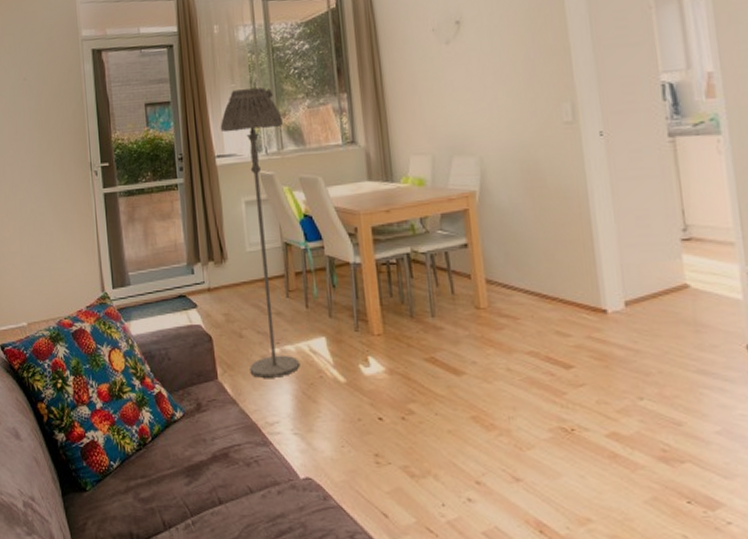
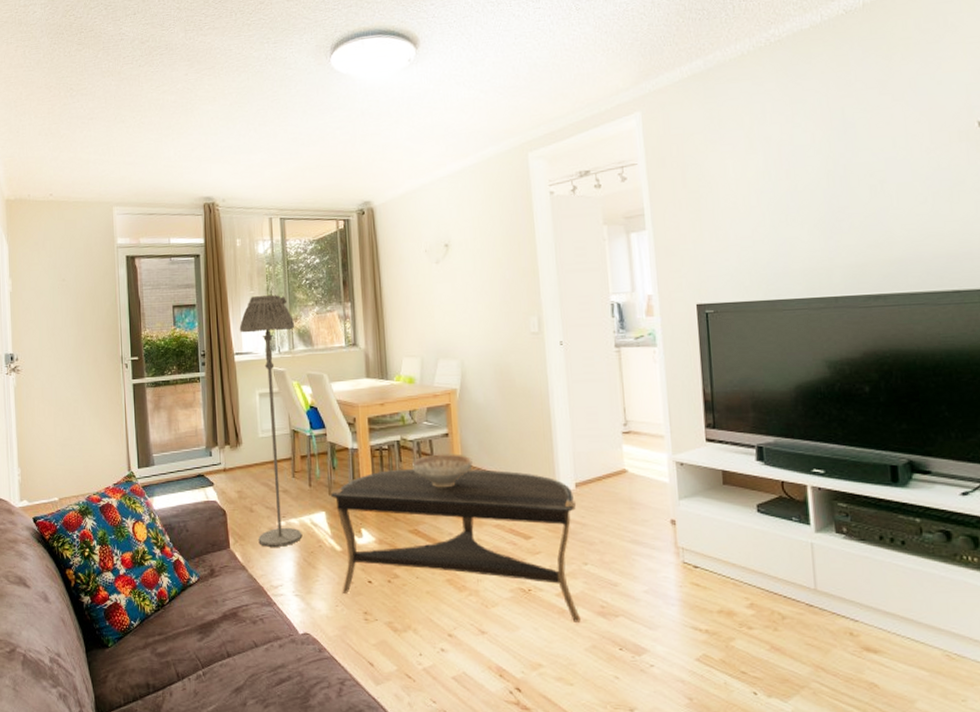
coffee table: none [331,285,638,469] -> present [331,468,581,622]
decorative bowl: none [426,267,498,309] -> present [412,453,473,488]

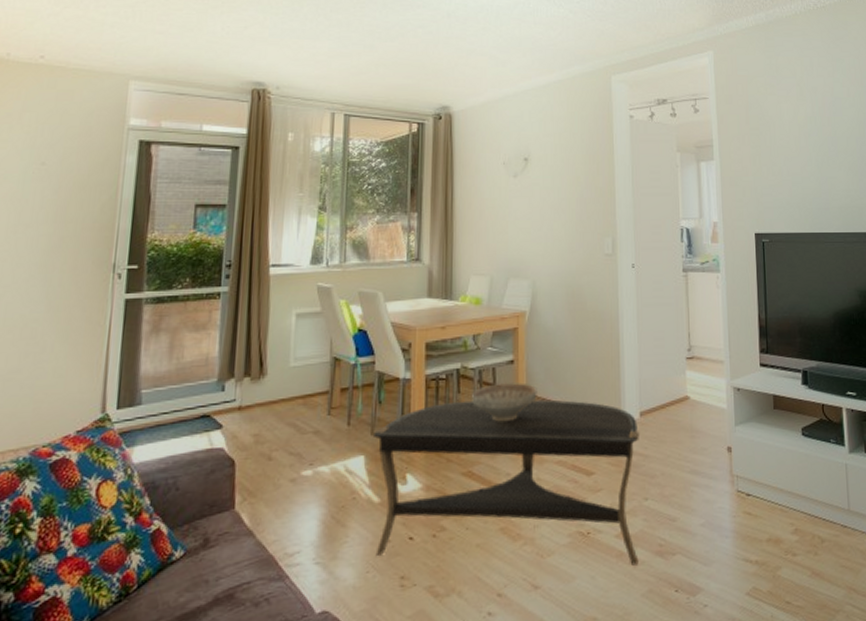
floor lamp: present [239,295,303,547] -> none [274,200,350,504]

